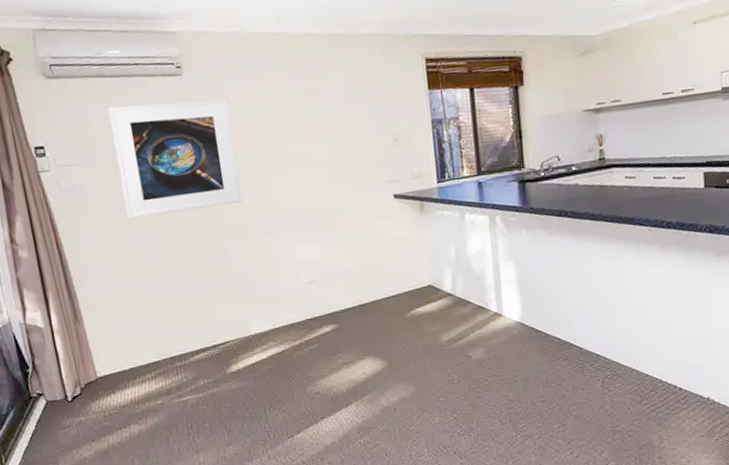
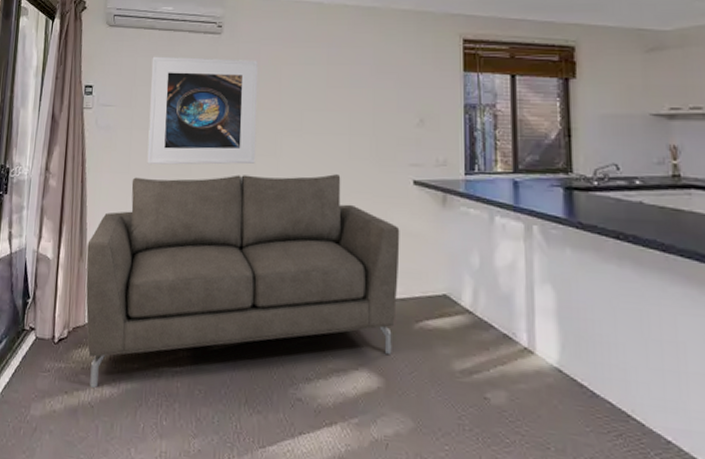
sofa: none [80,200,391,431] -> present [85,174,400,389]

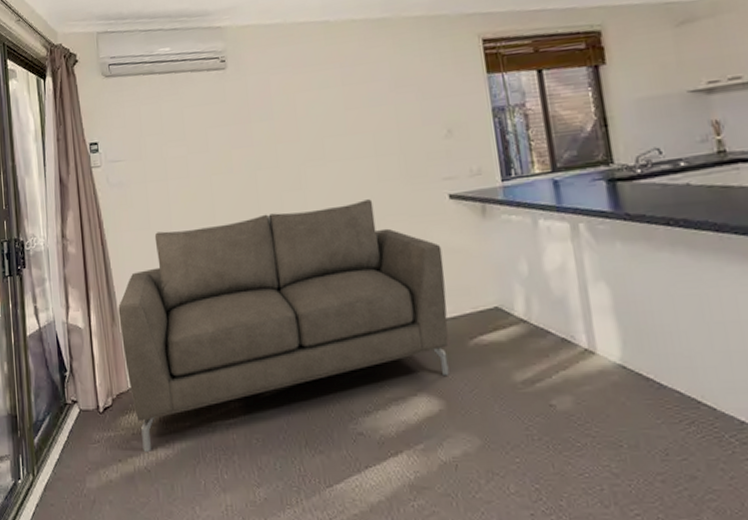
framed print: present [147,56,258,165] -> none [156,91,281,217]

